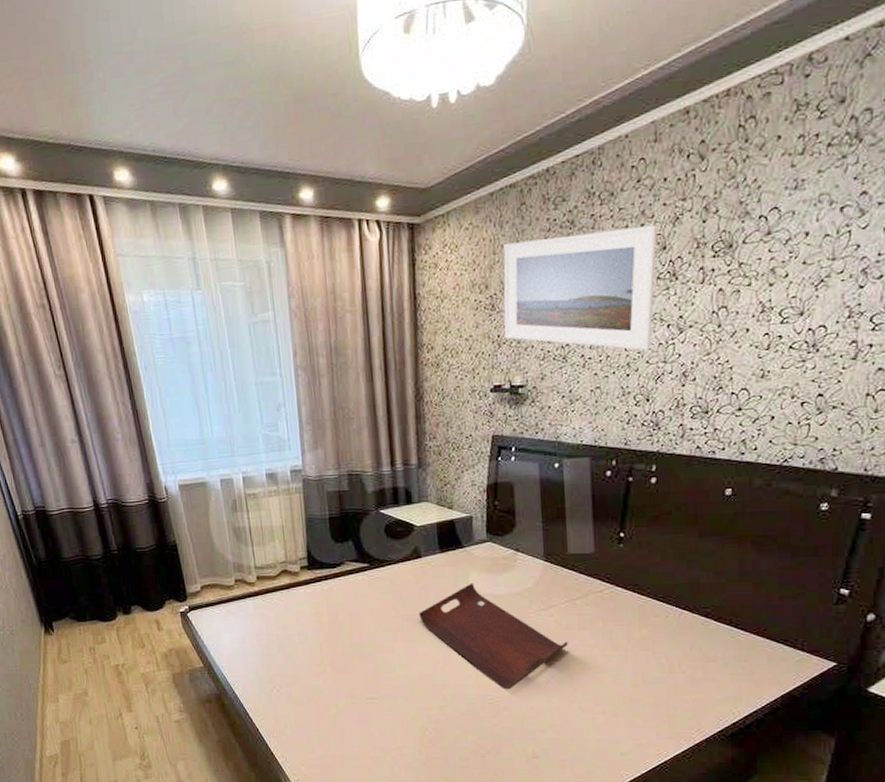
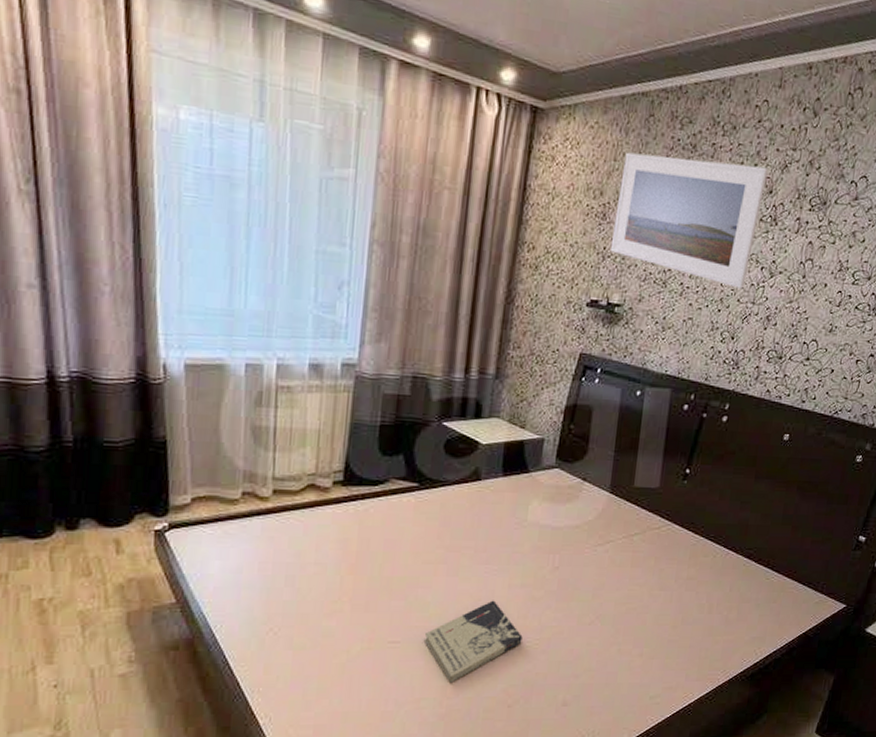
book: none [396,662,484,735] -> present [423,600,523,684]
serving tray: present [419,582,568,690] -> none [466,512,619,631]

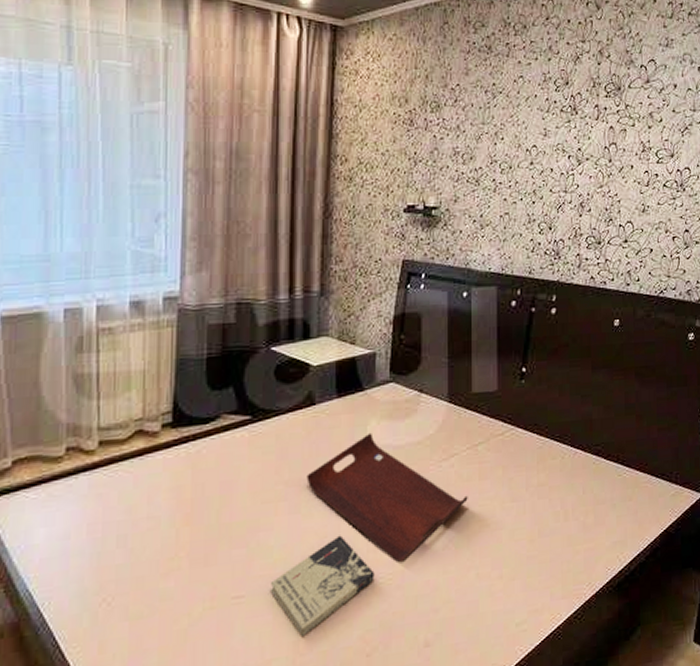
serving tray: none [466,512,619,631] -> present [306,432,468,564]
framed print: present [610,152,769,289] -> none [420,59,562,179]

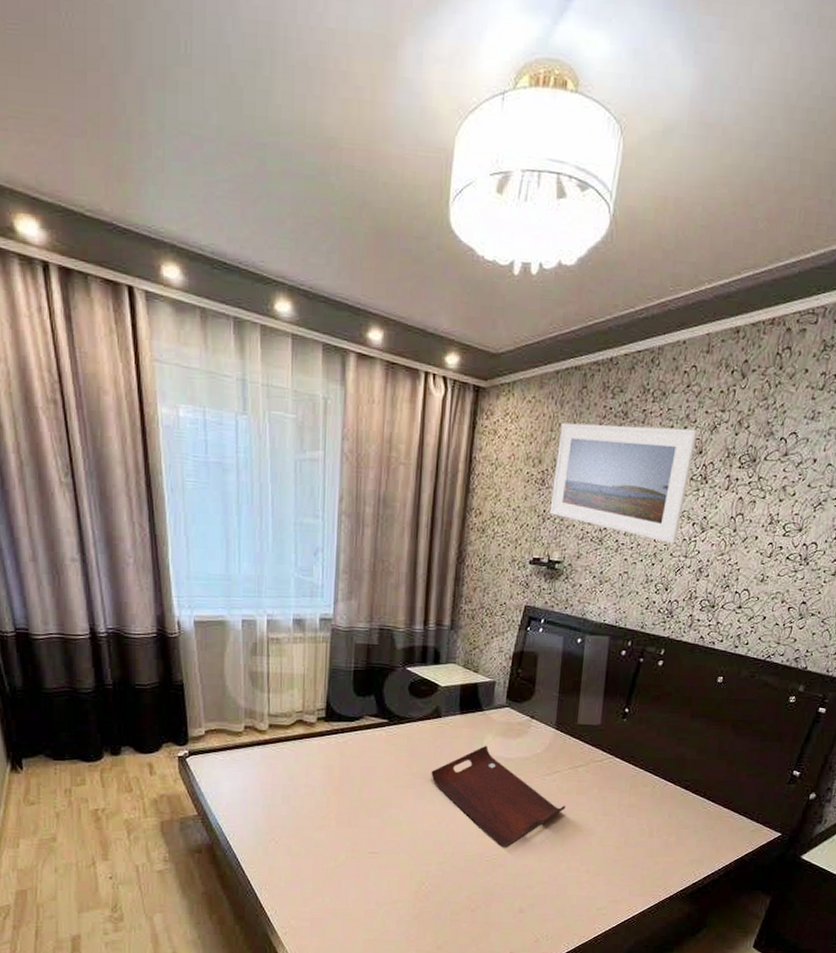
book: present [269,535,375,638] -> none [397,820,482,889]
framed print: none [420,59,562,179] -> present [549,422,698,544]

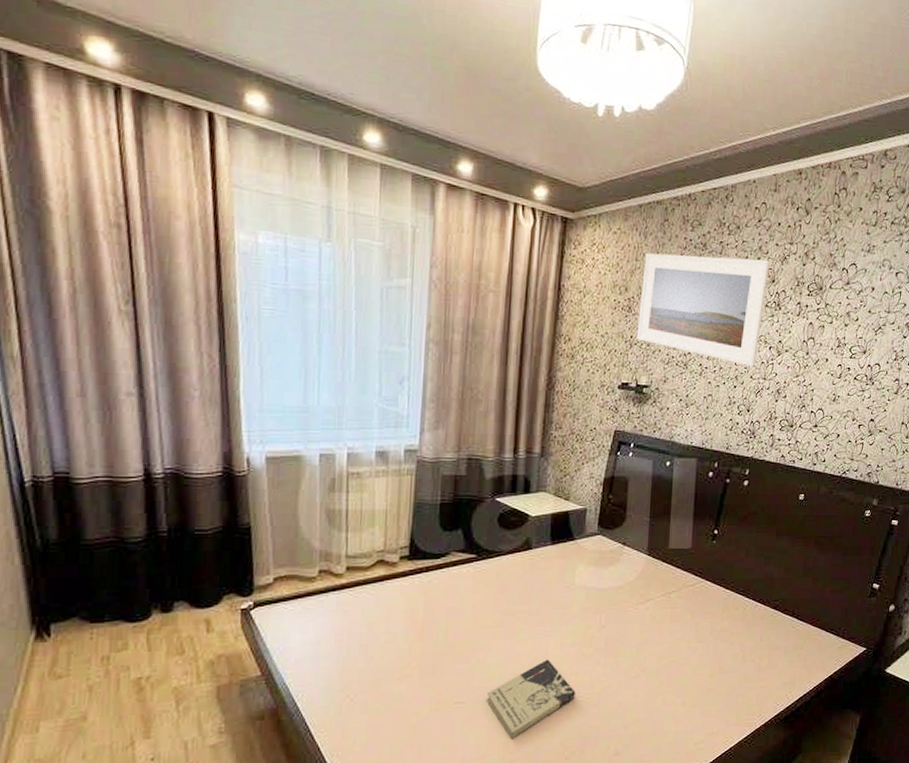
book: none [397,820,482,889] -> present [486,659,576,740]
serving tray: present [431,745,566,848] -> none [521,576,660,686]

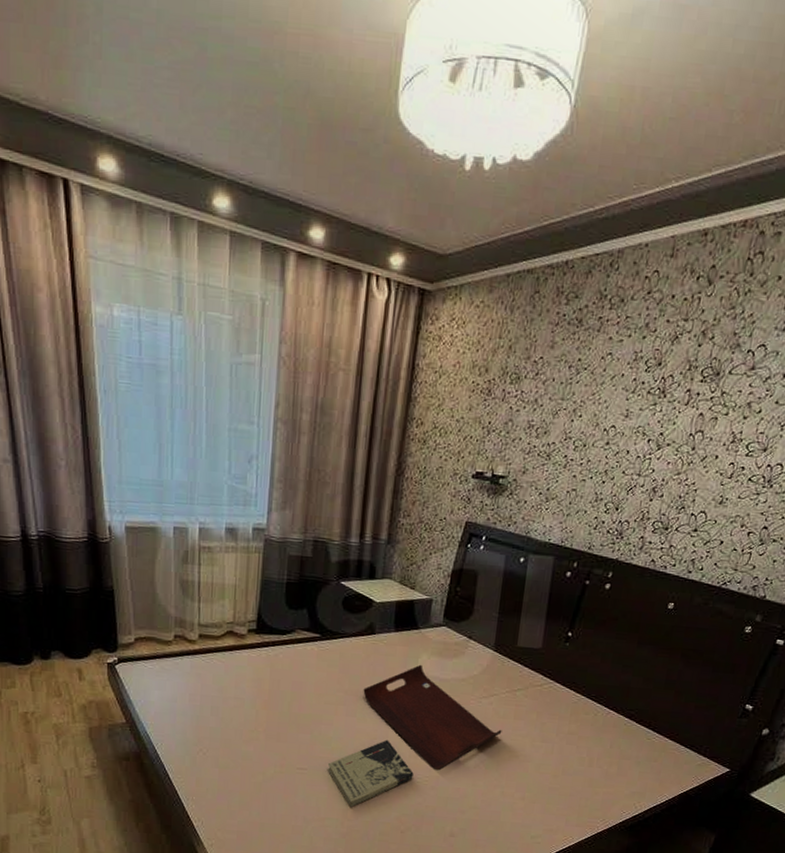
serving tray: none [521,576,660,686] -> present [363,664,502,771]
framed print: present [636,253,770,367] -> none [495,329,658,461]

